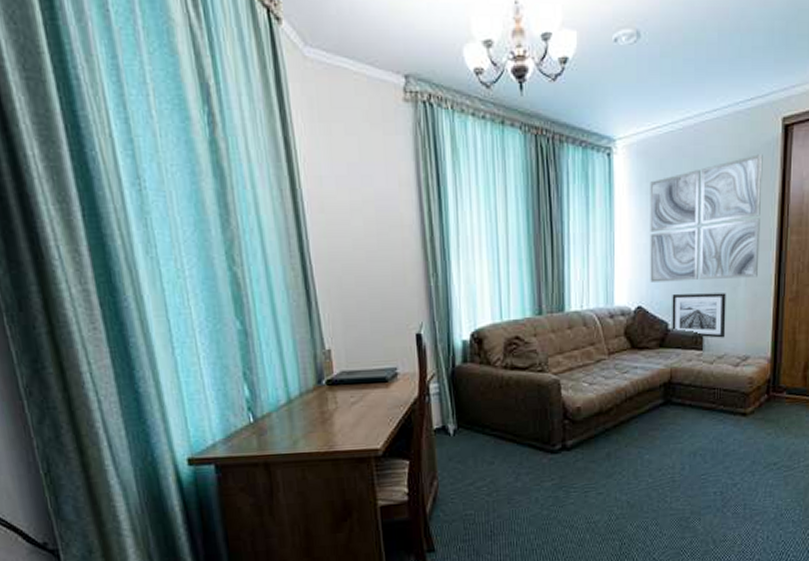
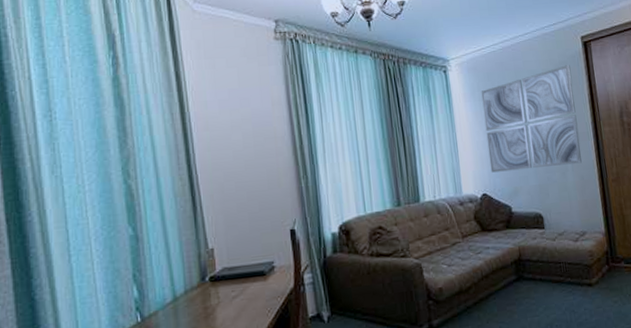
wall art: present [672,293,726,338] -> none [511,178,563,218]

